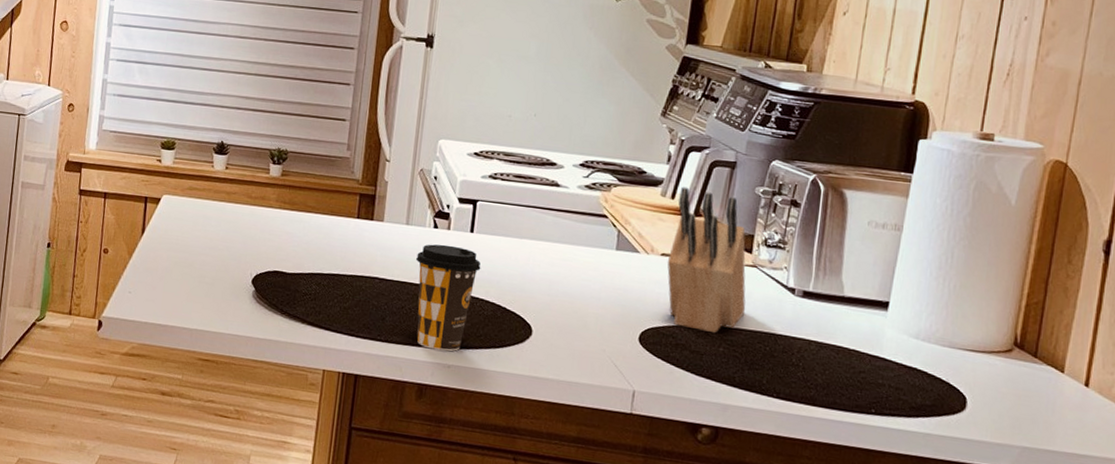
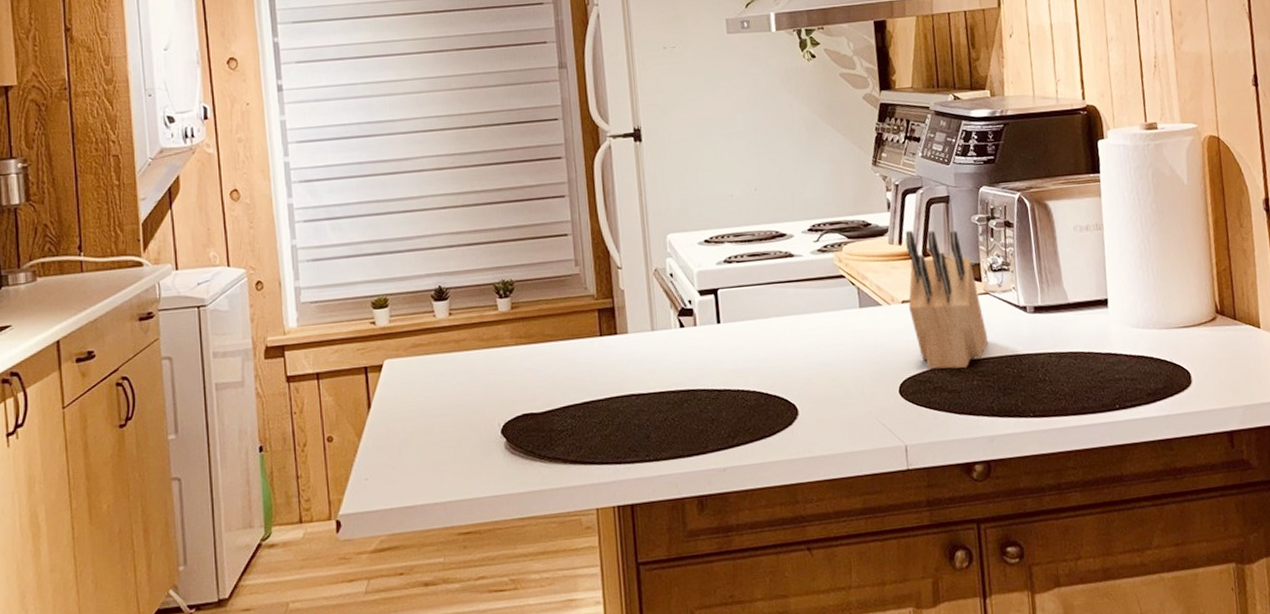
coffee cup: present [415,244,481,352] -> none [668,341,735,457]

